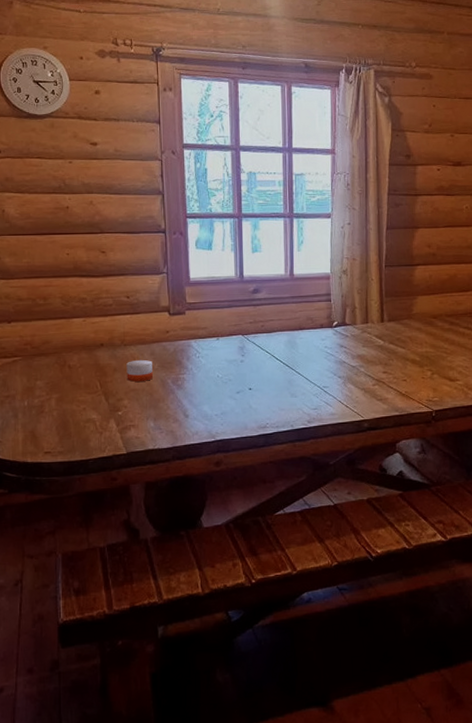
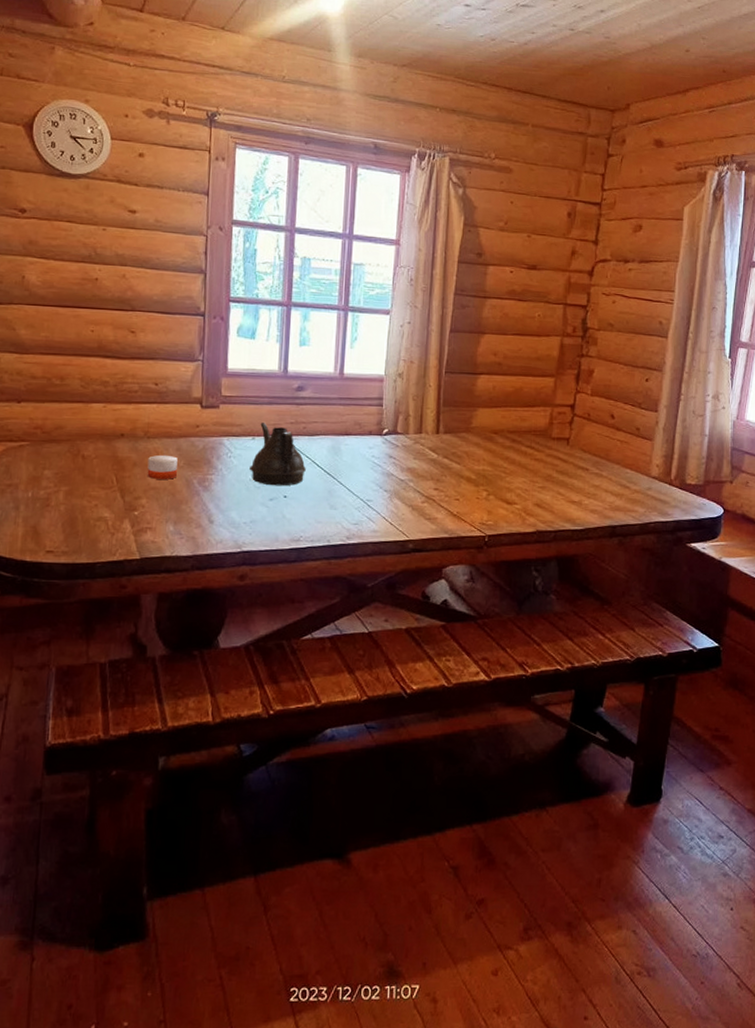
teapot: none [216,324,267,380] -> present [248,423,306,486]

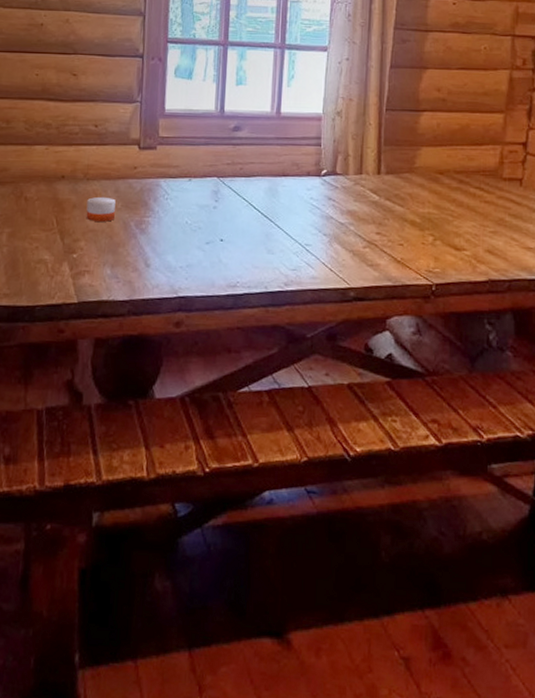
teapot: present [248,423,306,486] -> none [185,164,243,229]

